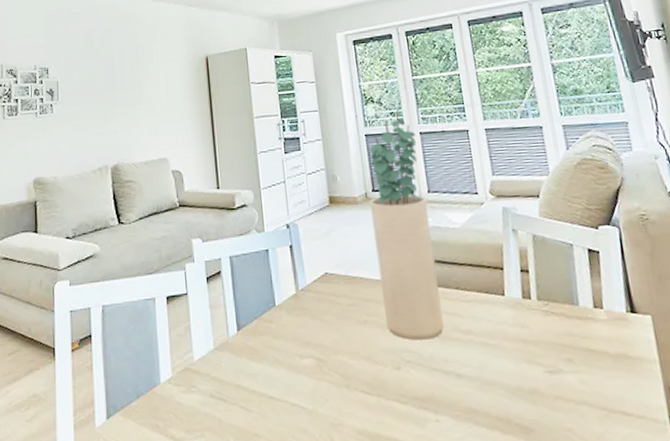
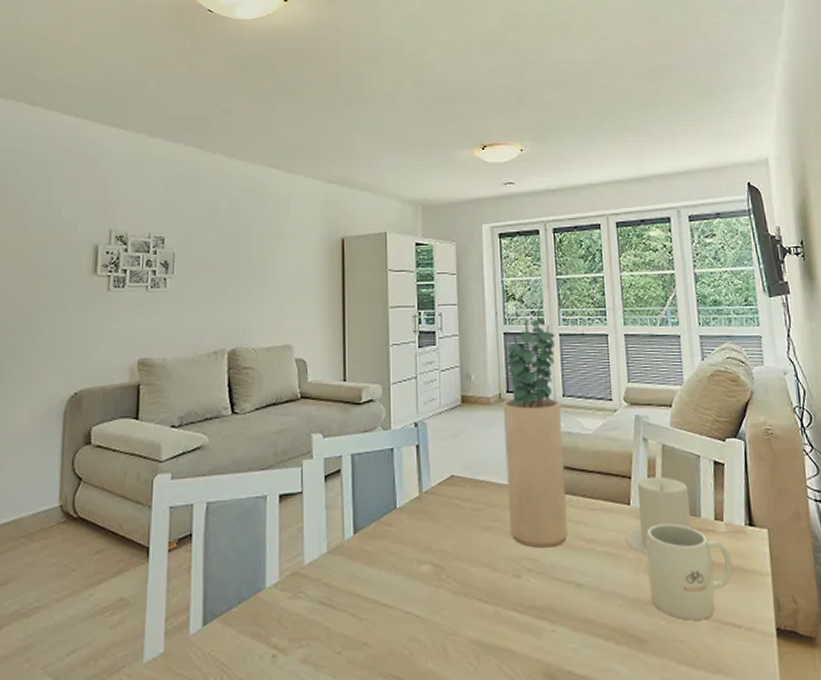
candle: none [502,266,592,345] -> present [625,476,711,555]
mug: none [524,312,617,409] -> present [646,523,733,621]

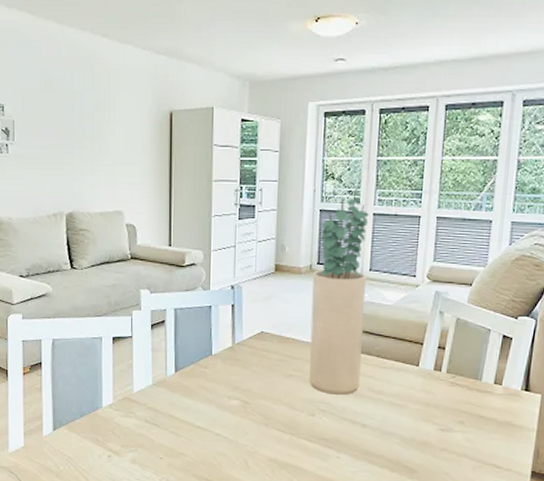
candle: present [625,476,711,555] -> none [410,344,486,408]
mug: present [646,523,733,621] -> none [425,383,503,460]

